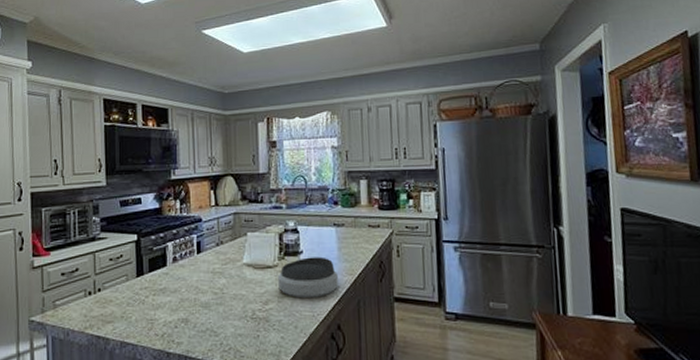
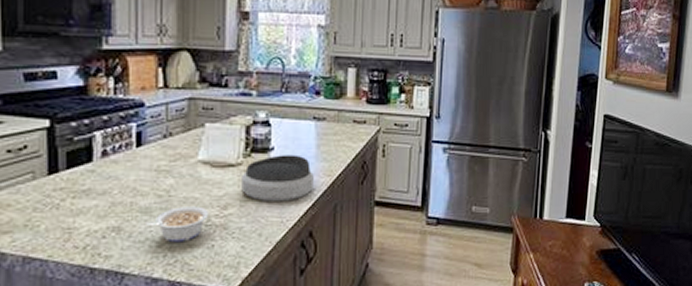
legume: none [206,302,254,333] -> present [146,206,210,243]

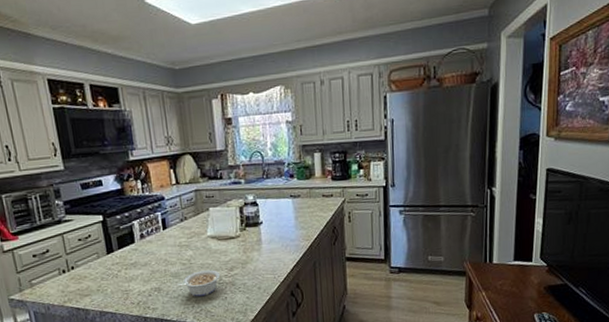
bowl: present [241,154,314,202] -> none [241,226,296,263]

